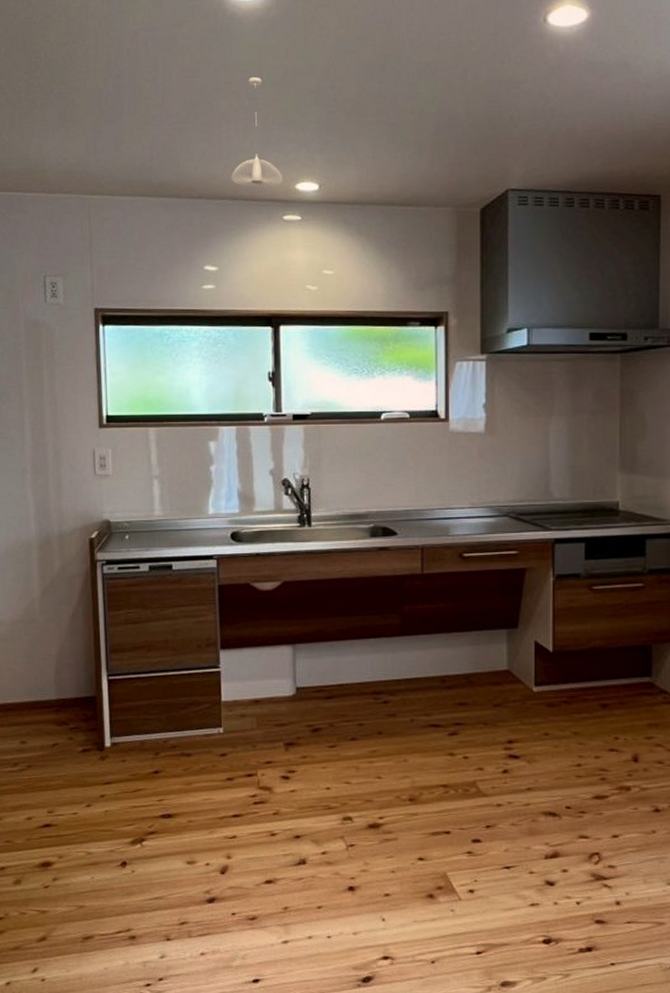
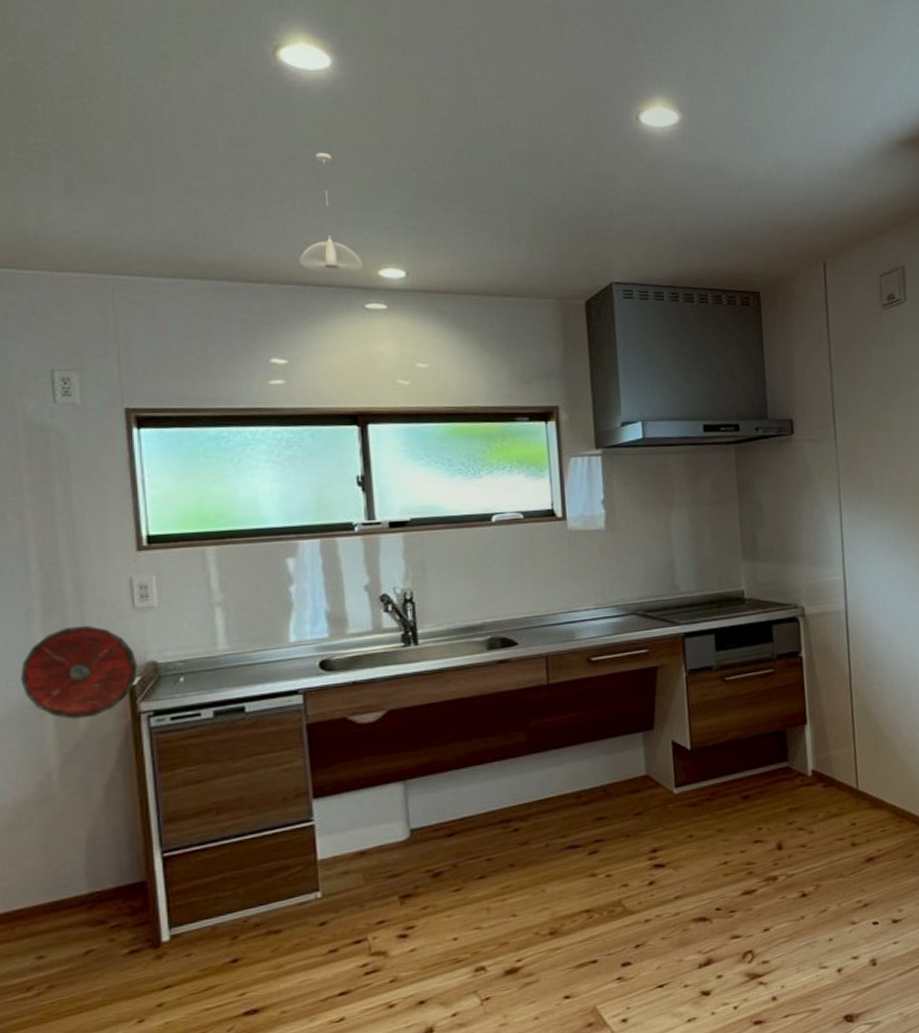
round shield: none [16,486,96,561] -> present [20,625,138,720]

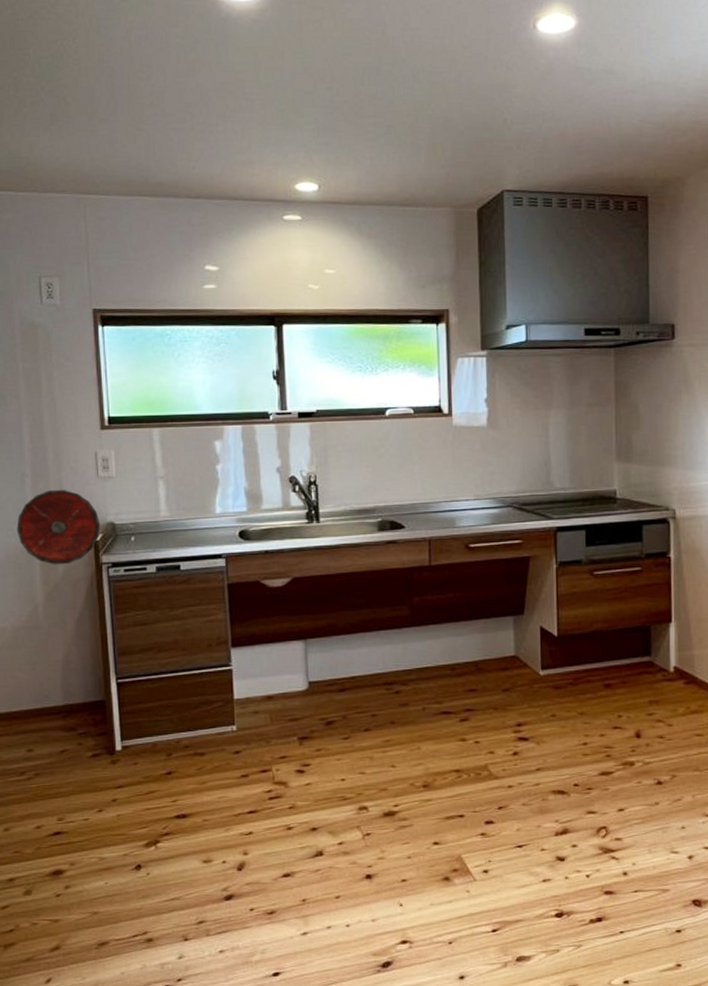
pendant light: present [299,152,363,273] -> none [230,77,283,188]

